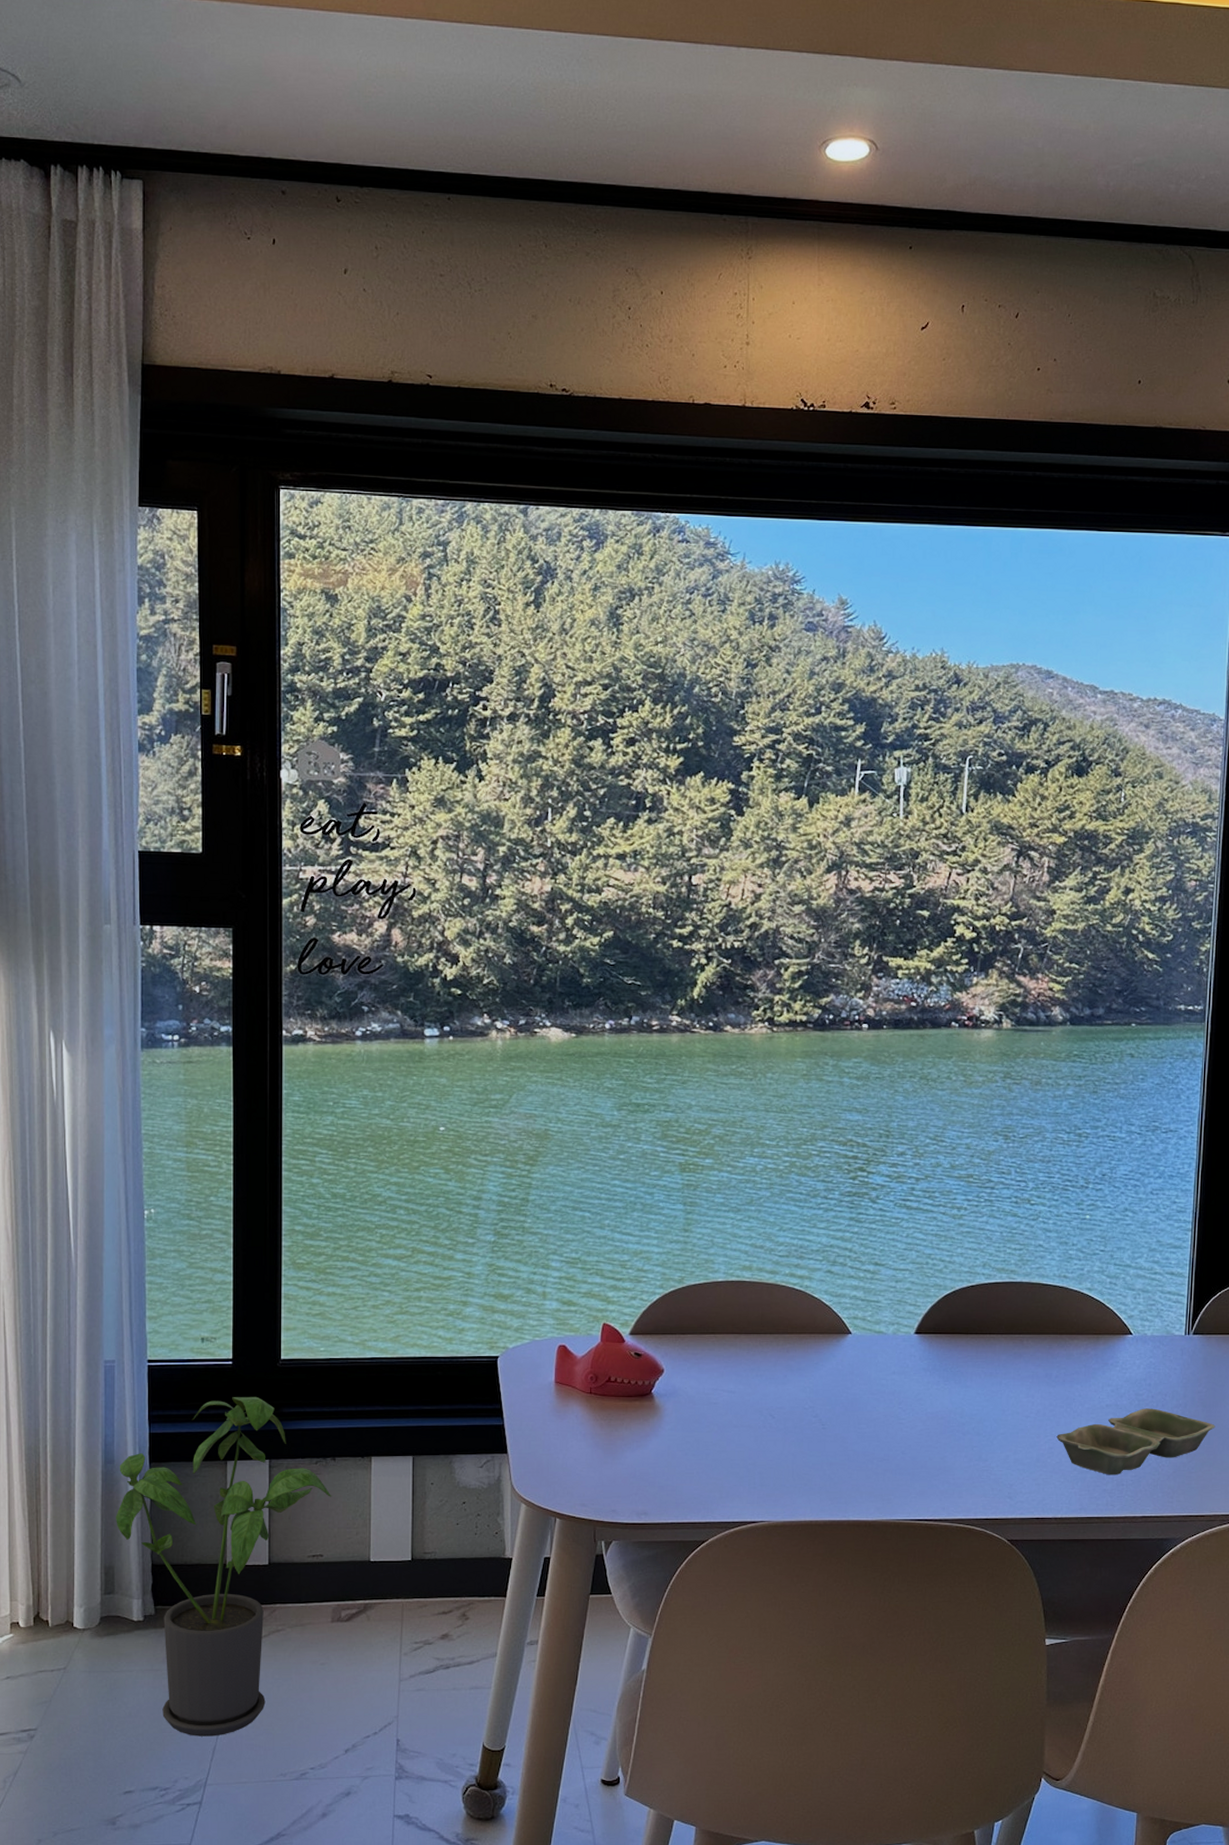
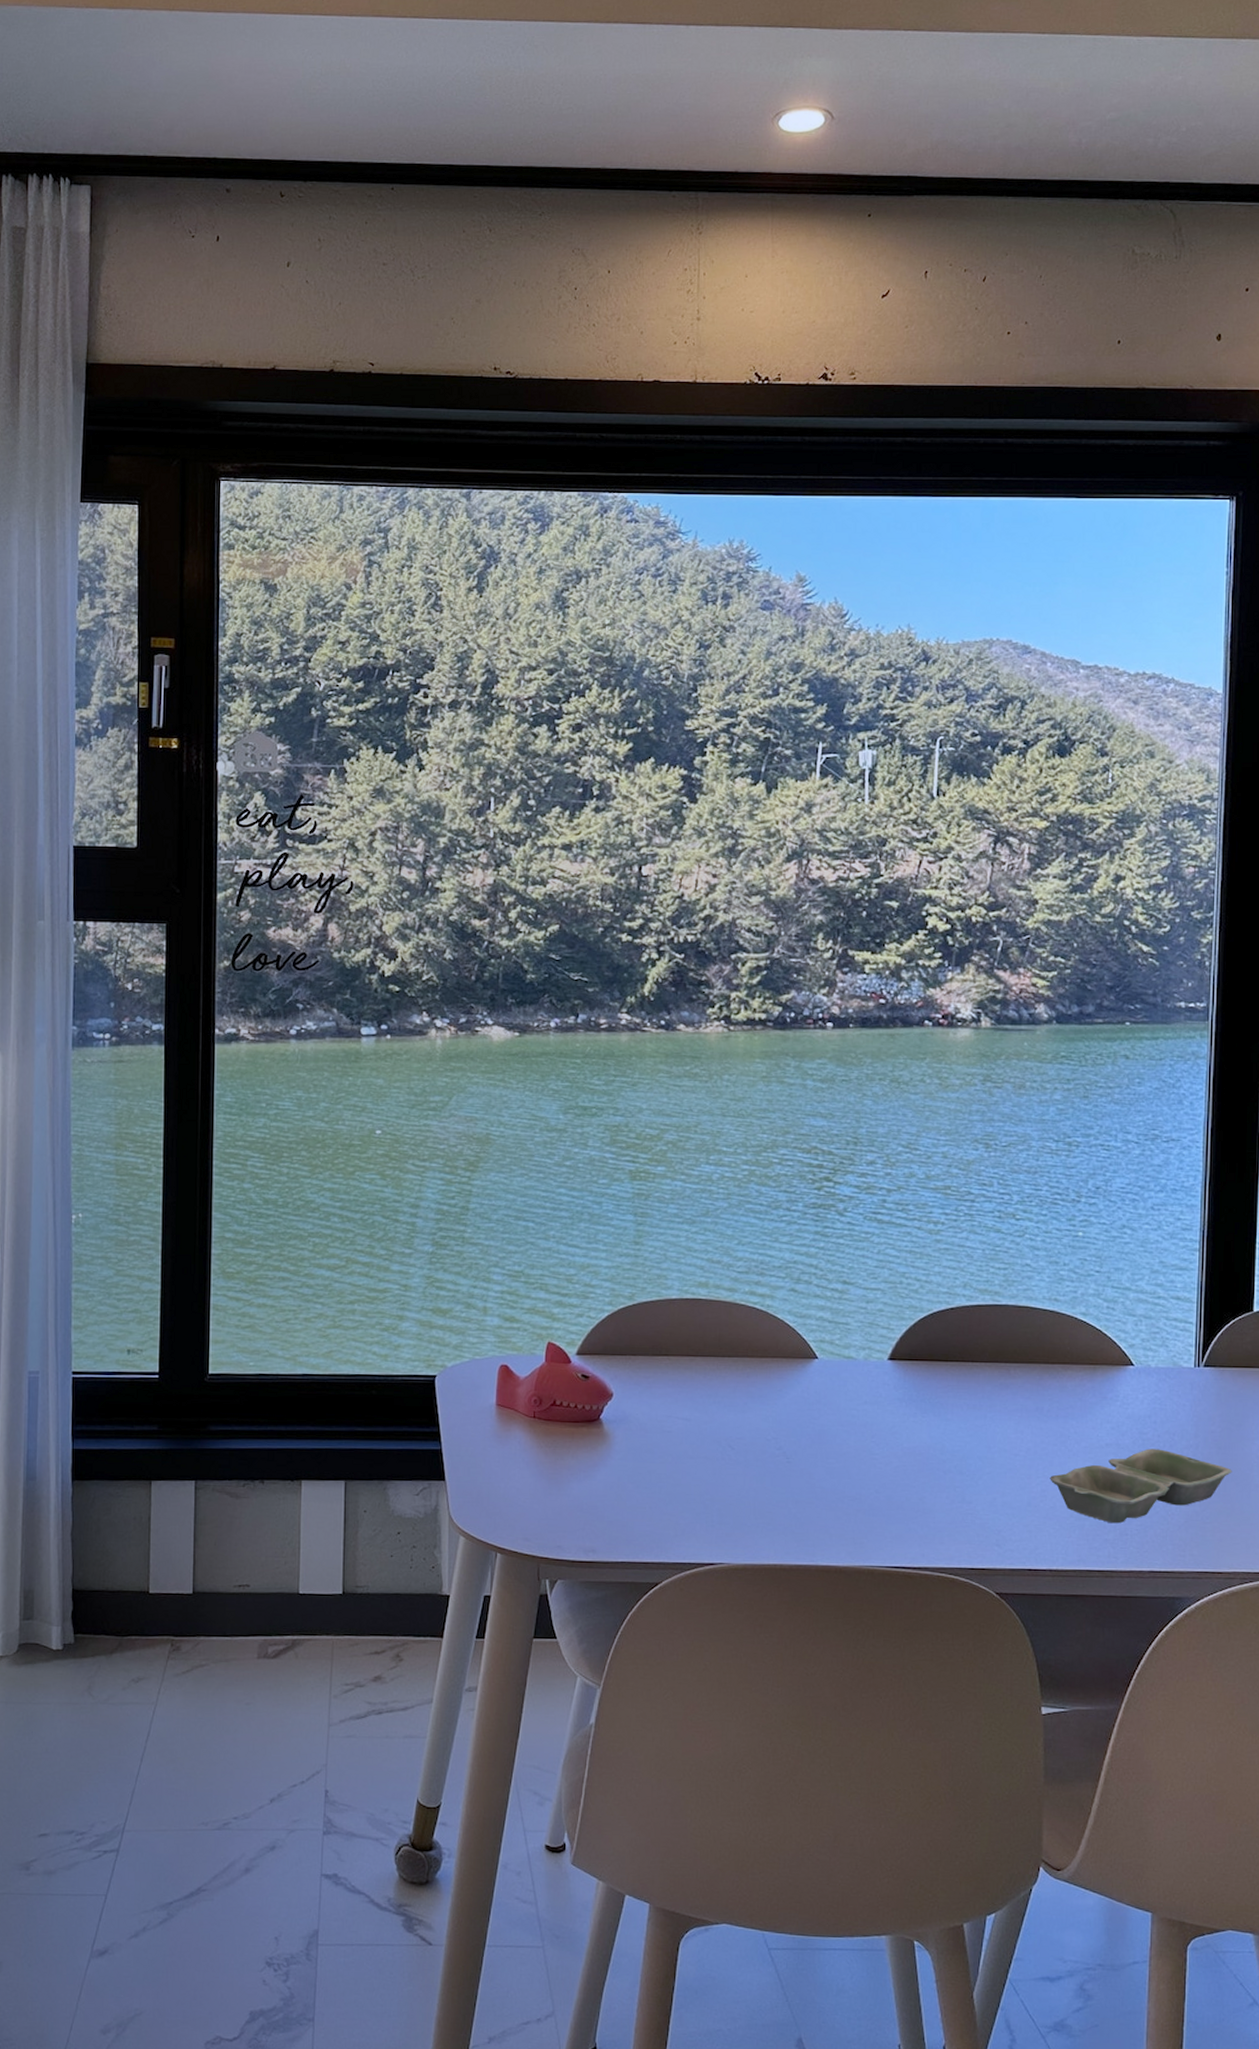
house plant: present [116,1396,332,1736] -> none [36,1412,260,1778]

